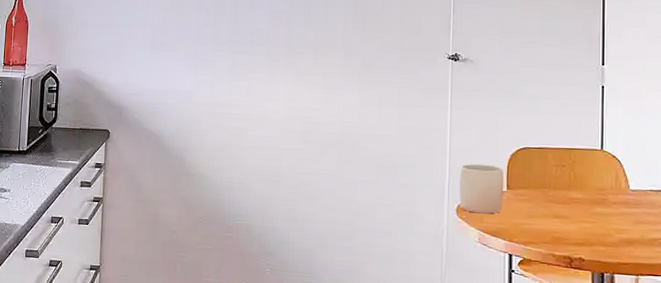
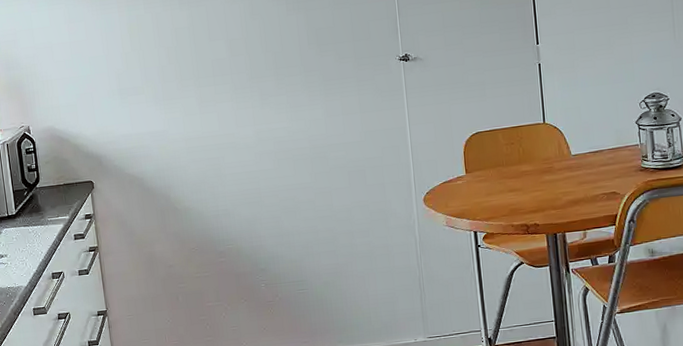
mug: present [458,163,504,214] -> none [422,153,464,200]

